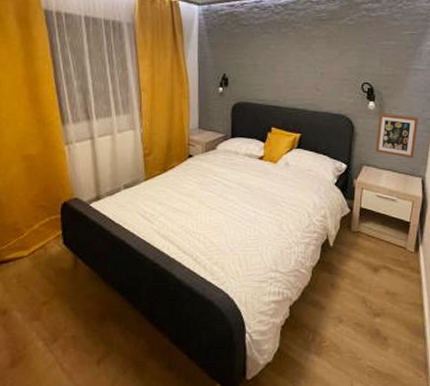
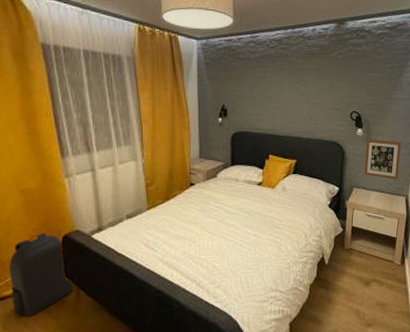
backpack: none [12,198,73,281] -> present [9,232,75,317]

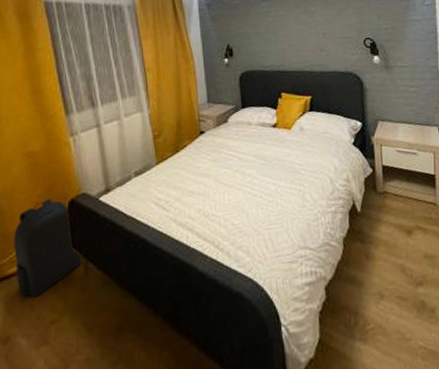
picture frame: present [364,139,401,180] -> none [385,66,427,109]

